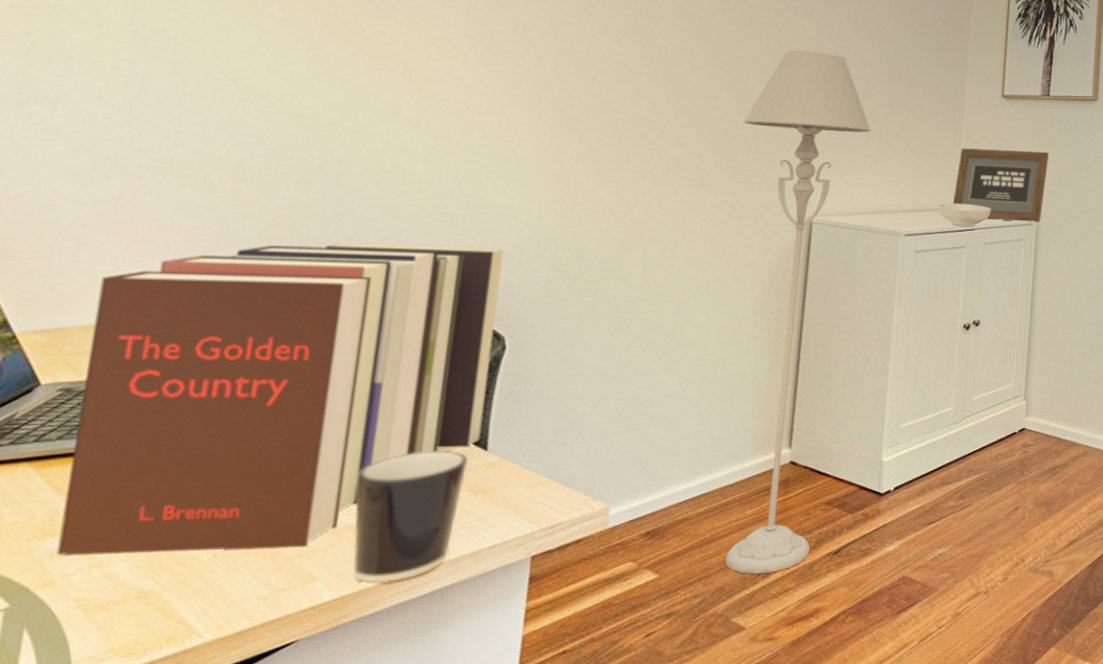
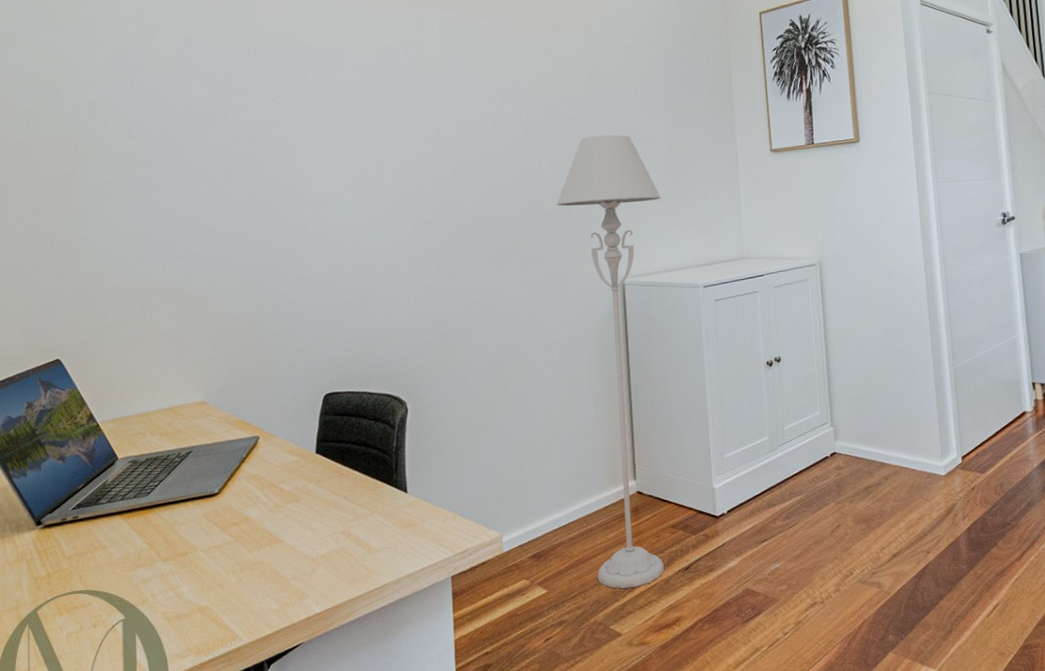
books: present [56,243,504,555] -> none [141,331,401,581]
mug: present [353,451,469,584] -> none [322,494,396,600]
bowl: present [938,203,992,227] -> none [729,252,777,274]
picture frame: present [953,148,1049,223] -> none [740,196,823,265]

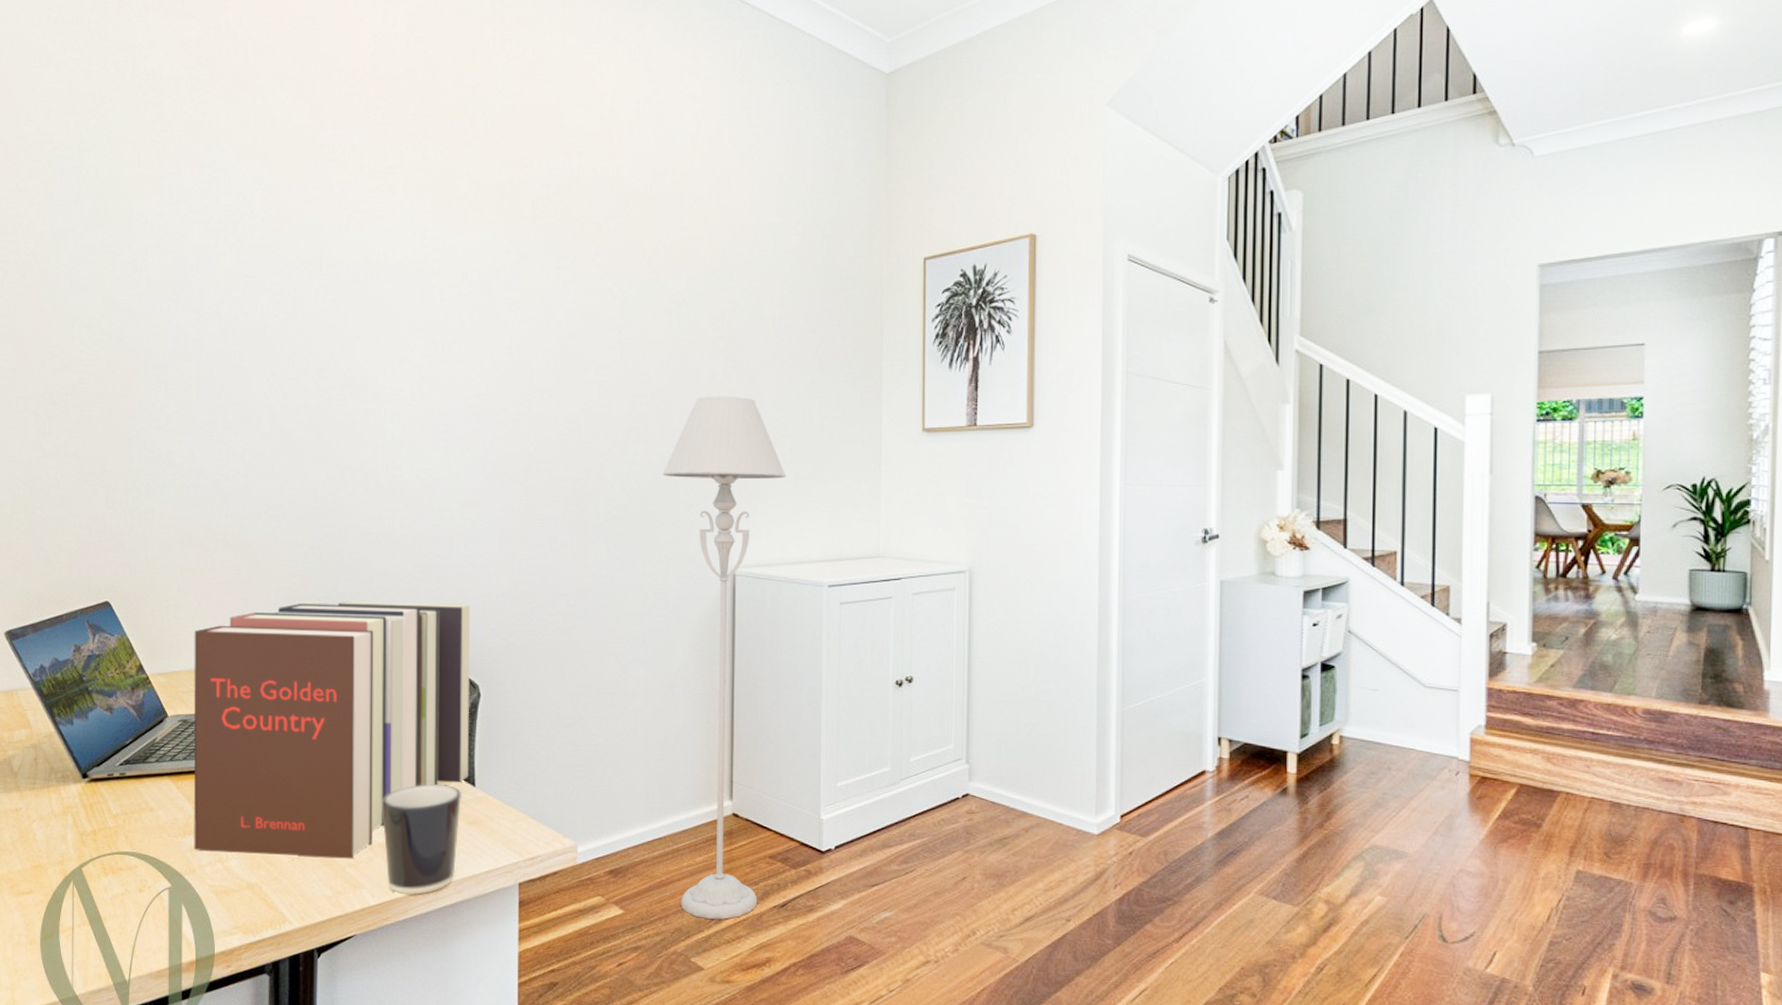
books: none [141,331,401,581] -> present [194,601,470,858]
mug: none [322,494,396,600] -> present [382,784,462,895]

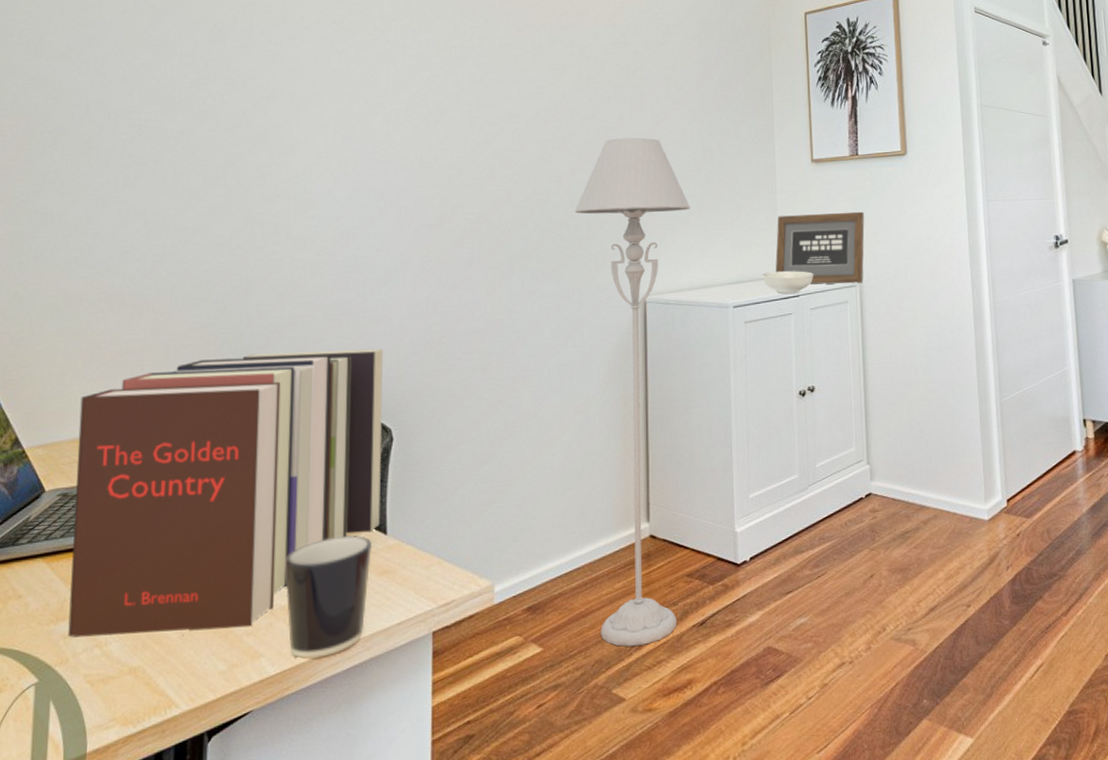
bowl: none [861,551,919,576] -> present [762,271,814,294]
picture frame: none [877,489,979,570] -> present [775,211,865,285]

